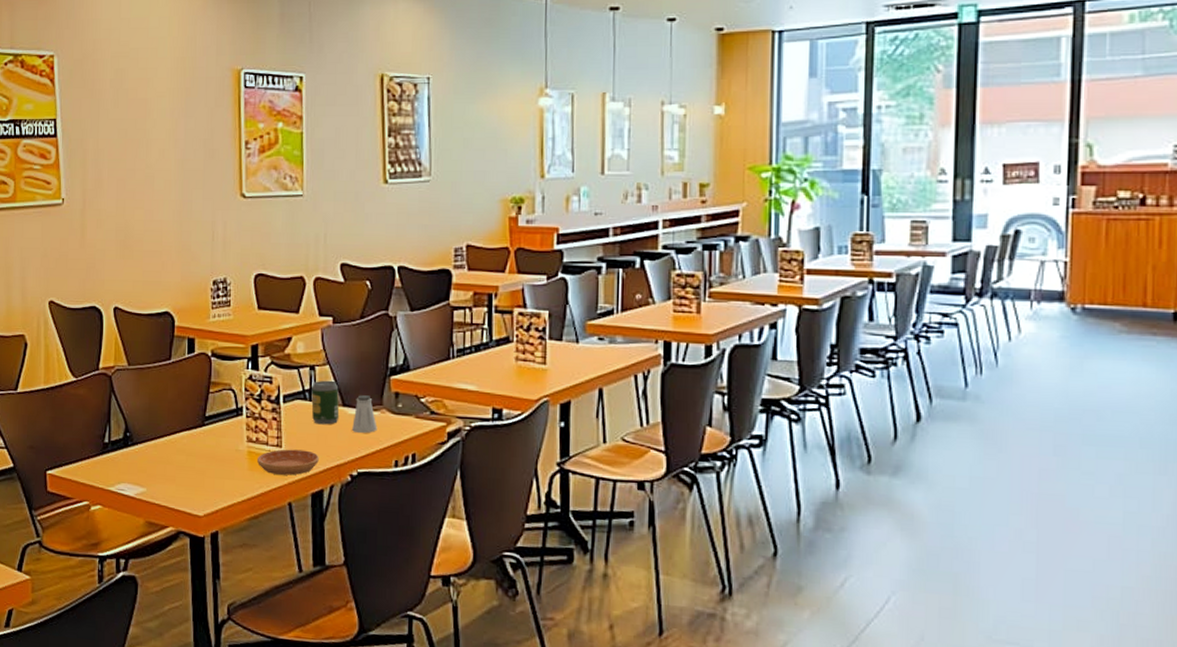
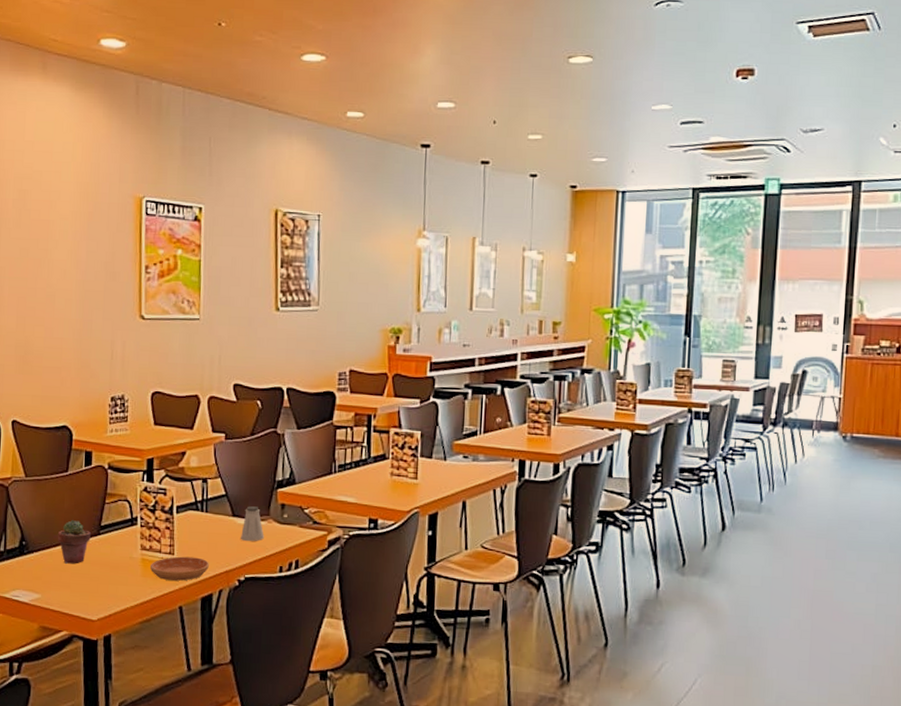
potted succulent: none [161,410,195,457] -> present [57,520,91,564]
soda can: present [311,380,340,425] -> none [203,492,230,534]

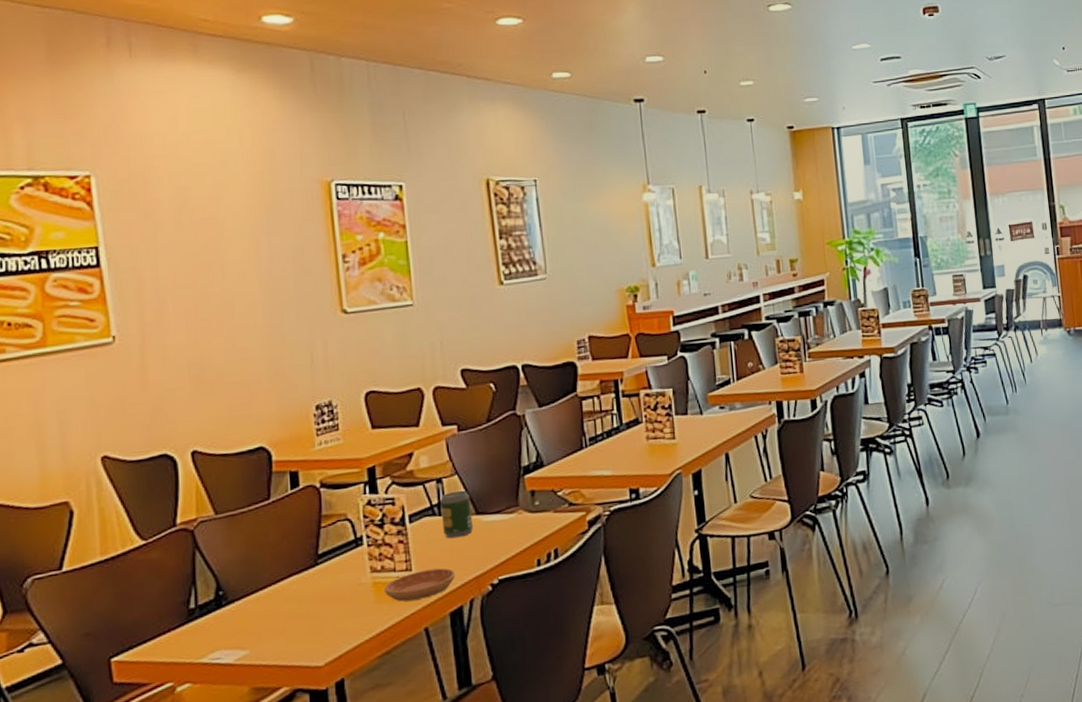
potted succulent: present [57,520,91,564] -> none [263,553,307,607]
soda can: none [203,492,230,534] -> present [440,490,474,539]
saltshaker: present [241,506,264,542] -> none [488,499,516,540]

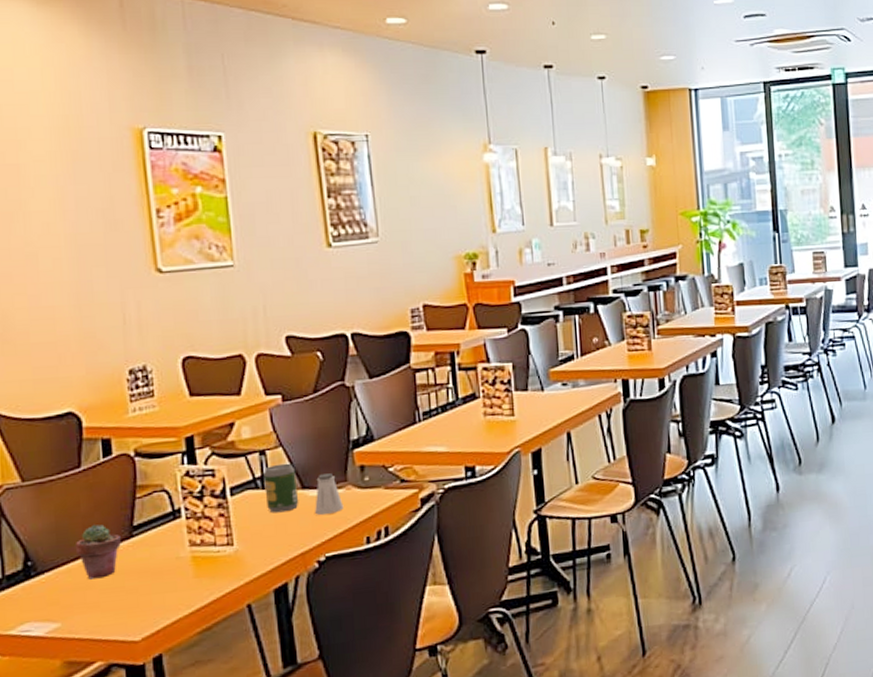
potted succulent: none [263,553,307,607] -> present [75,524,121,580]
saucer: present [385,568,455,602] -> none [204,543,279,577]
saltshaker: none [488,499,516,540] -> present [315,473,344,516]

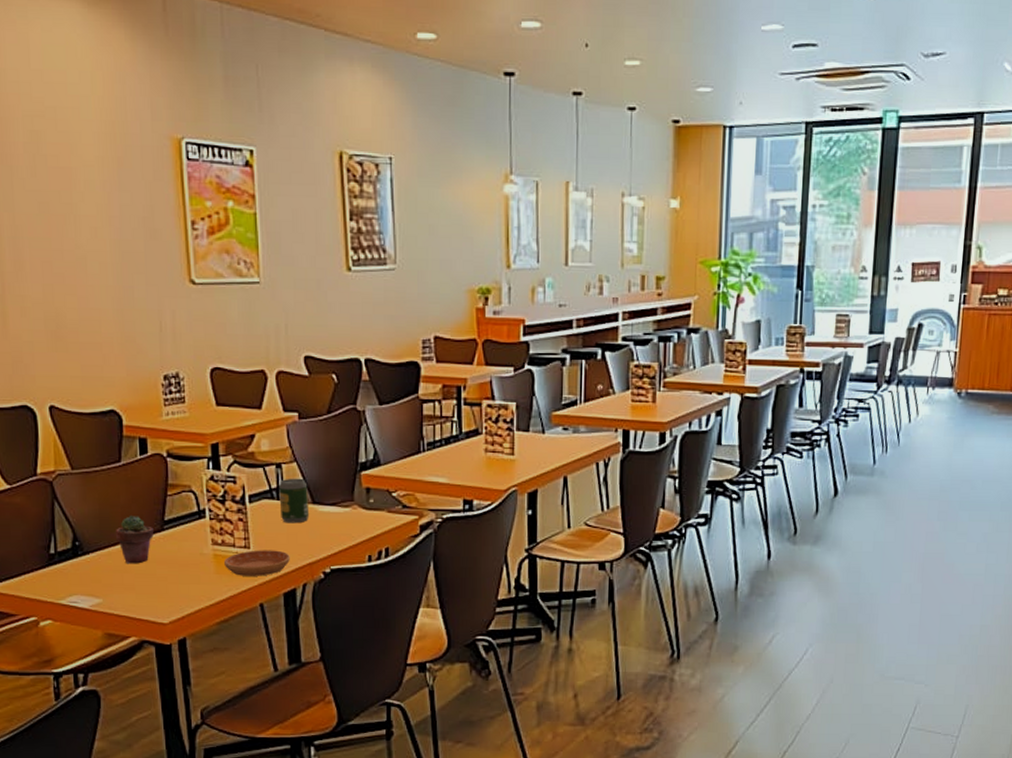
saucer: none [204,543,279,577] -> present [224,550,290,576]
saltshaker: present [315,473,344,516] -> none [323,492,349,531]

